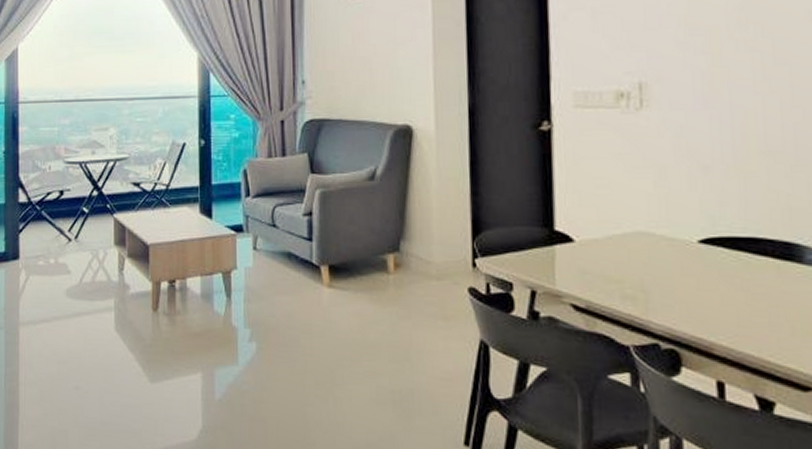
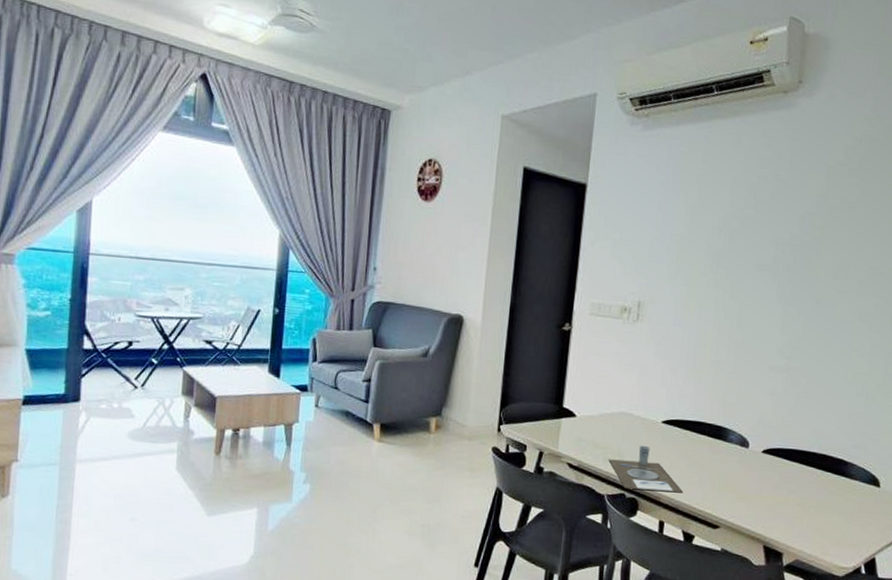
place setting: none [628,275,746,341] -> present [608,445,683,493]

